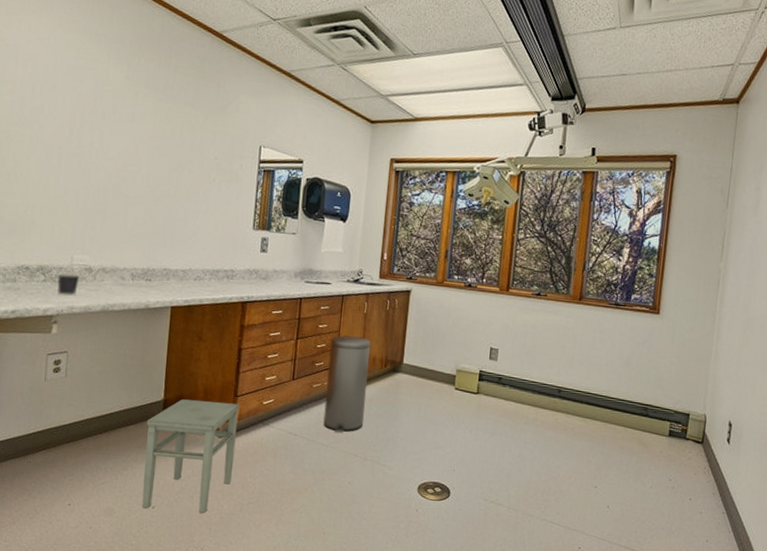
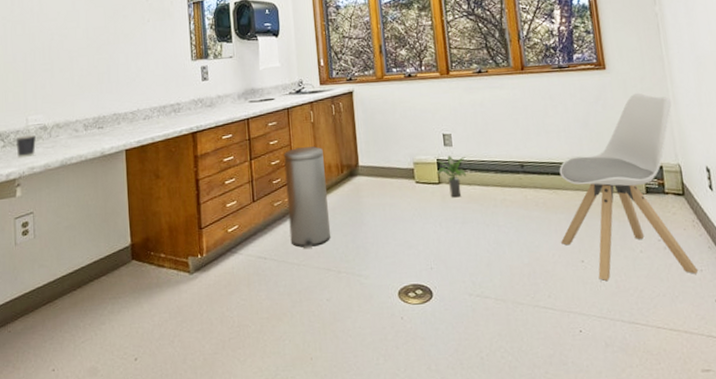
stool: present [142,399,240,513] -> none [117,235,209,362]
potted plant: none [477,369,507,410] -> present [436,155,467,198]
chair: none [580,342,714,515] -> present [559,93,699,281]

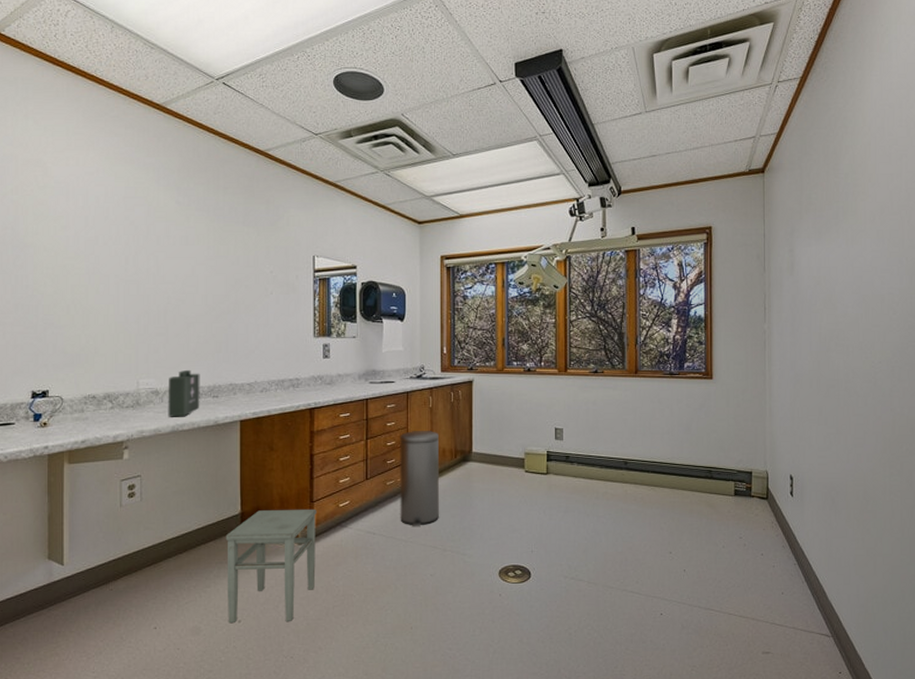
mug: present [16,134,36,159] -> none [125,398,146,421]
first-aid kit: none [55,102,86,152] -> present [168,369,200,417]
stool: none [117,235,209,362] -> present [225,508,317,624]
potted plant: present [436,155,467,198] -> none [545,449,574,488]
chair: present [559,93,699,281] -> none [653,404,771,571]

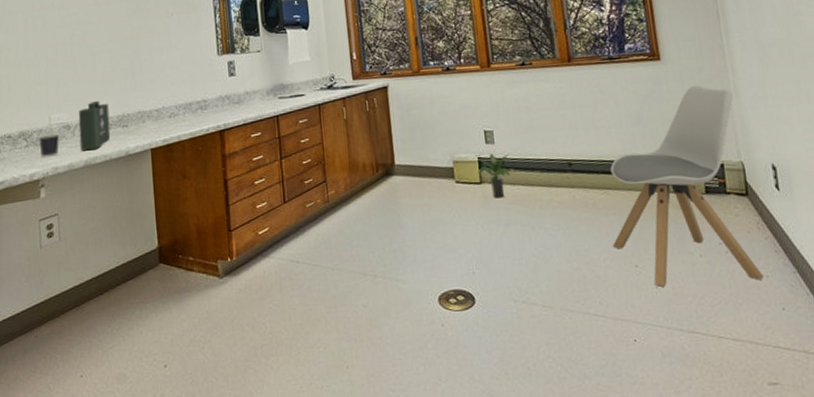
mug: none [125,398,146,421] -> present [39,133,59,159]
stool: present [225,508,317,624] -> none [145,238,240,369]
pedal bin: present [400,431,439,526] -> none [315,144,366,252]
potted plant: none [545,449,574,488] -> present [478,153,510,199]
chair: none [653,404,771,571] -> present [610,86,764,287]

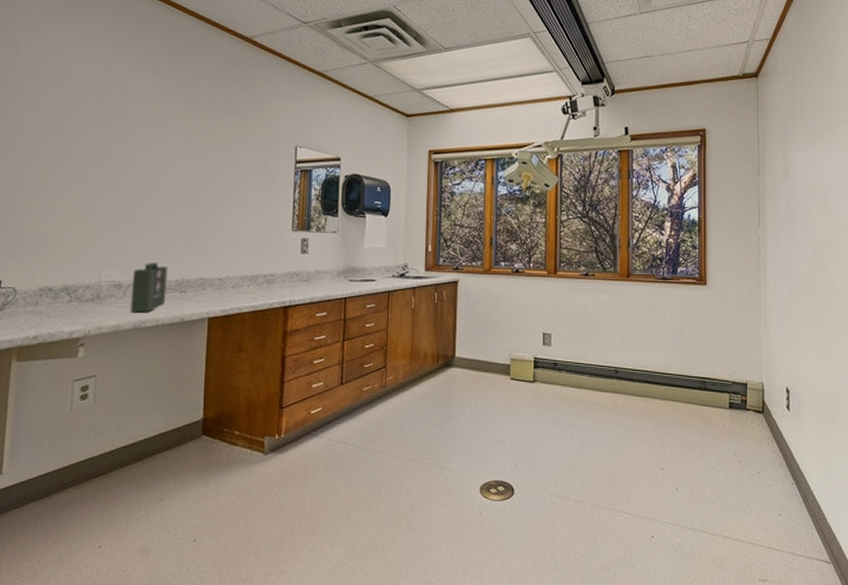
mug: present [39,133,59,159] -> none [83,291,108,316]
potted plant: present [478,153,510,199] -> none [532,355,562,397]
chair: present [610,86,764,287] -> none [645,312,768,489]

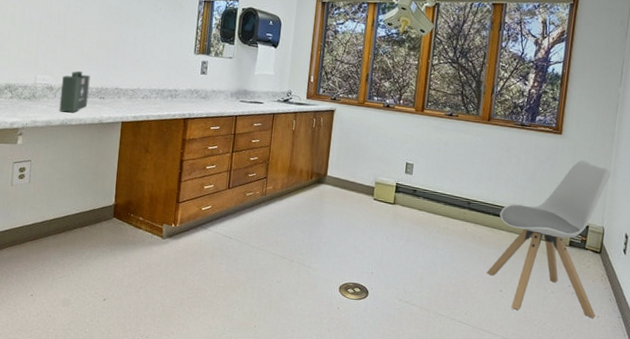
chair: none [645,312,768,489] -> present [487,161,612,319]

